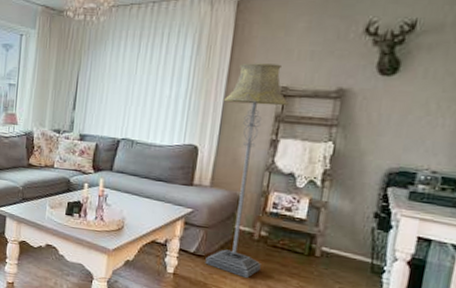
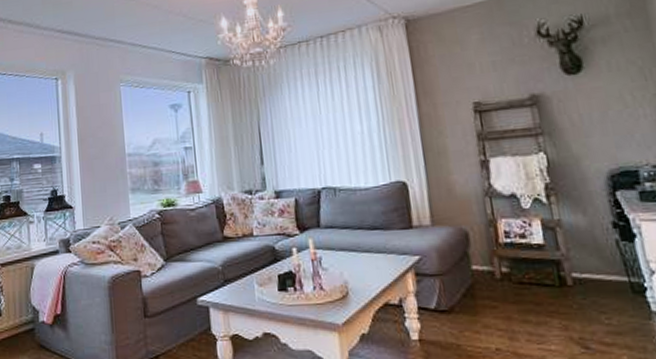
floor lamp: present [205,63,289,278] -> none [418,80,514,328]

